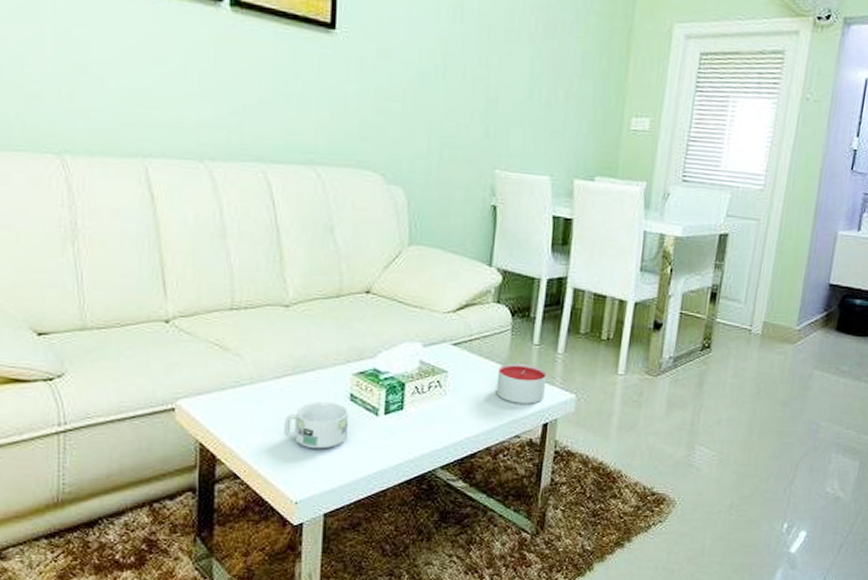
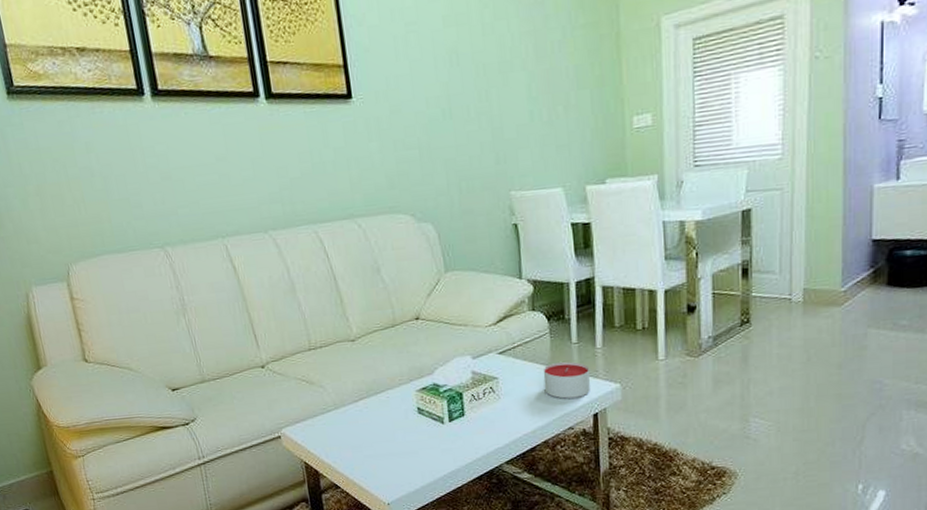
mug: present [283,402,349,449] -> none [367,417,421,458]

